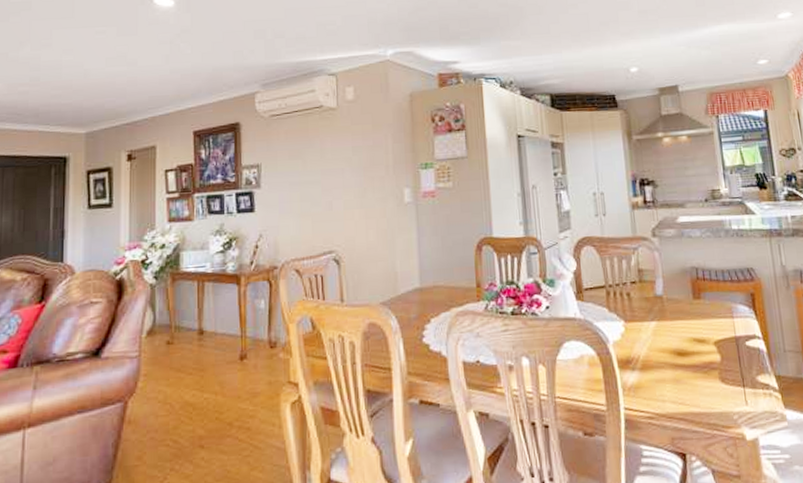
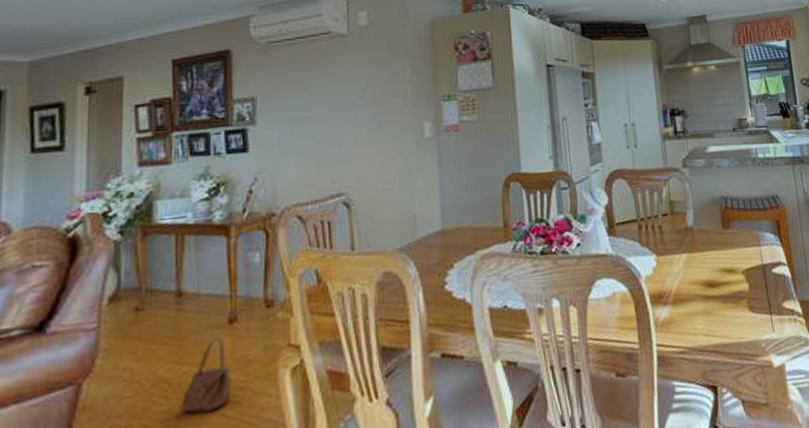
handbag: none [203,371,243,434] -> present [180,337,231,413]

